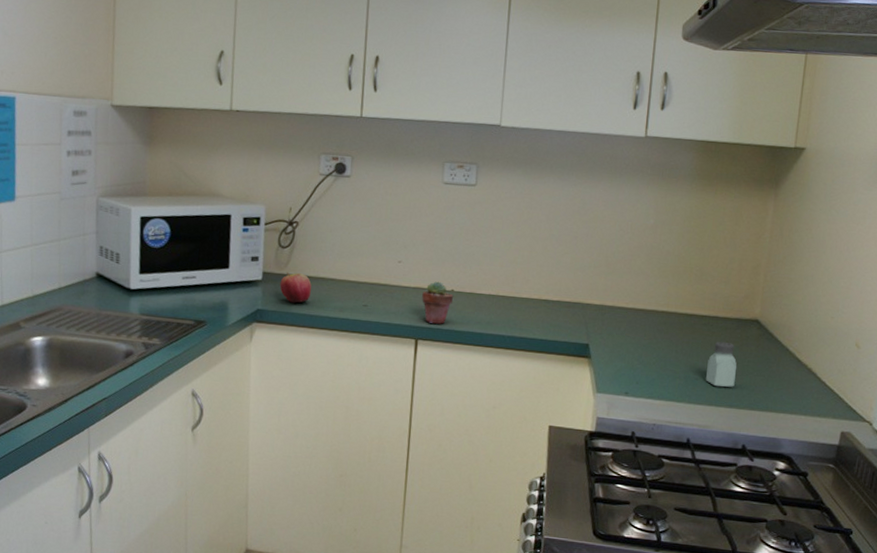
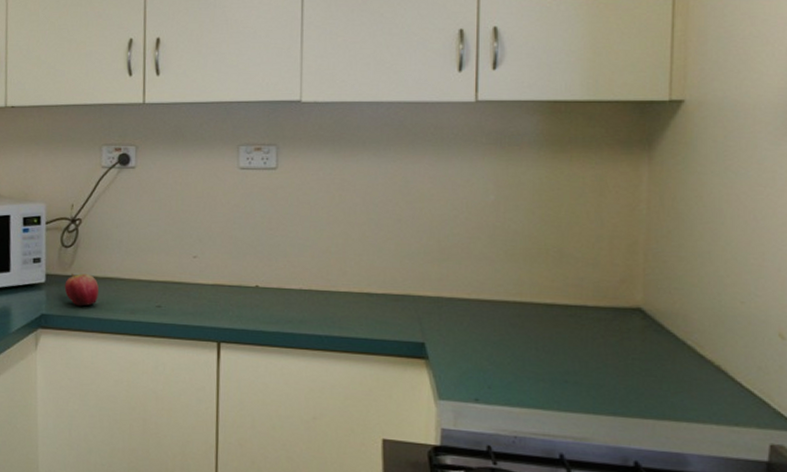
potted succulent: present [422,281,454,324] -> none [222,277,259,325]
saltshaker: present [705,342,737,388] -> none [577,336,617,392]

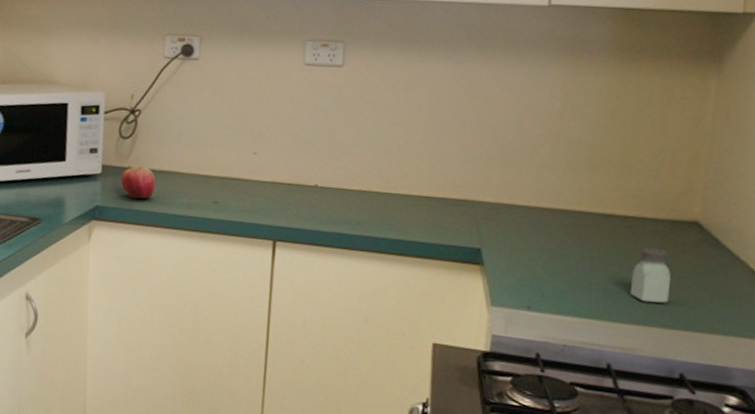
saltshaker: none [577,336,617,392] -> present [629,248,671,304]

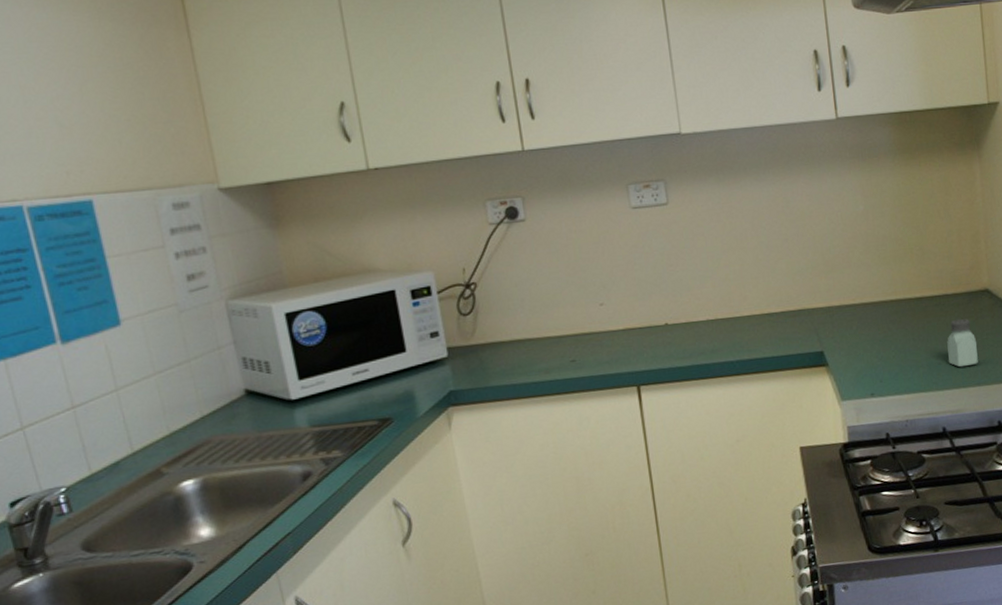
apple: present [120,165,156,200] -> none [469,340,508,376]

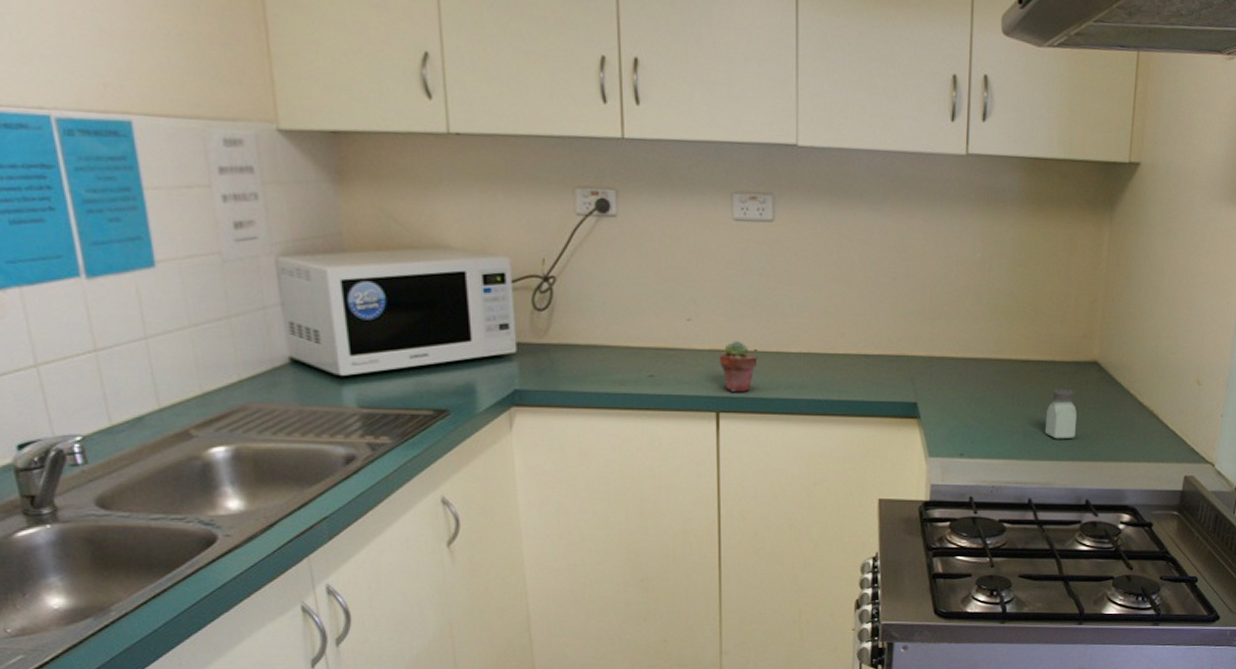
potted succulent: none [634,317,670,365] -> present [720,341,758,392]

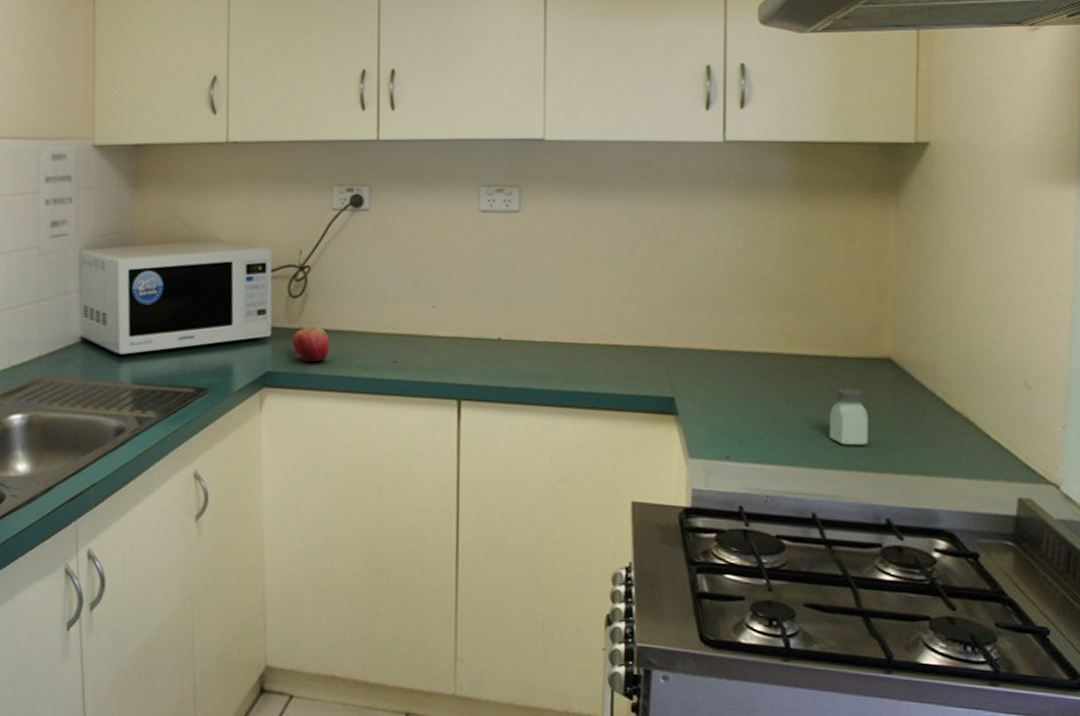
apple: none [540,341,581,379] -> present [292,326,329,363]
potted succulent: present [720,341,758,392] -> none [463,328,502,380]

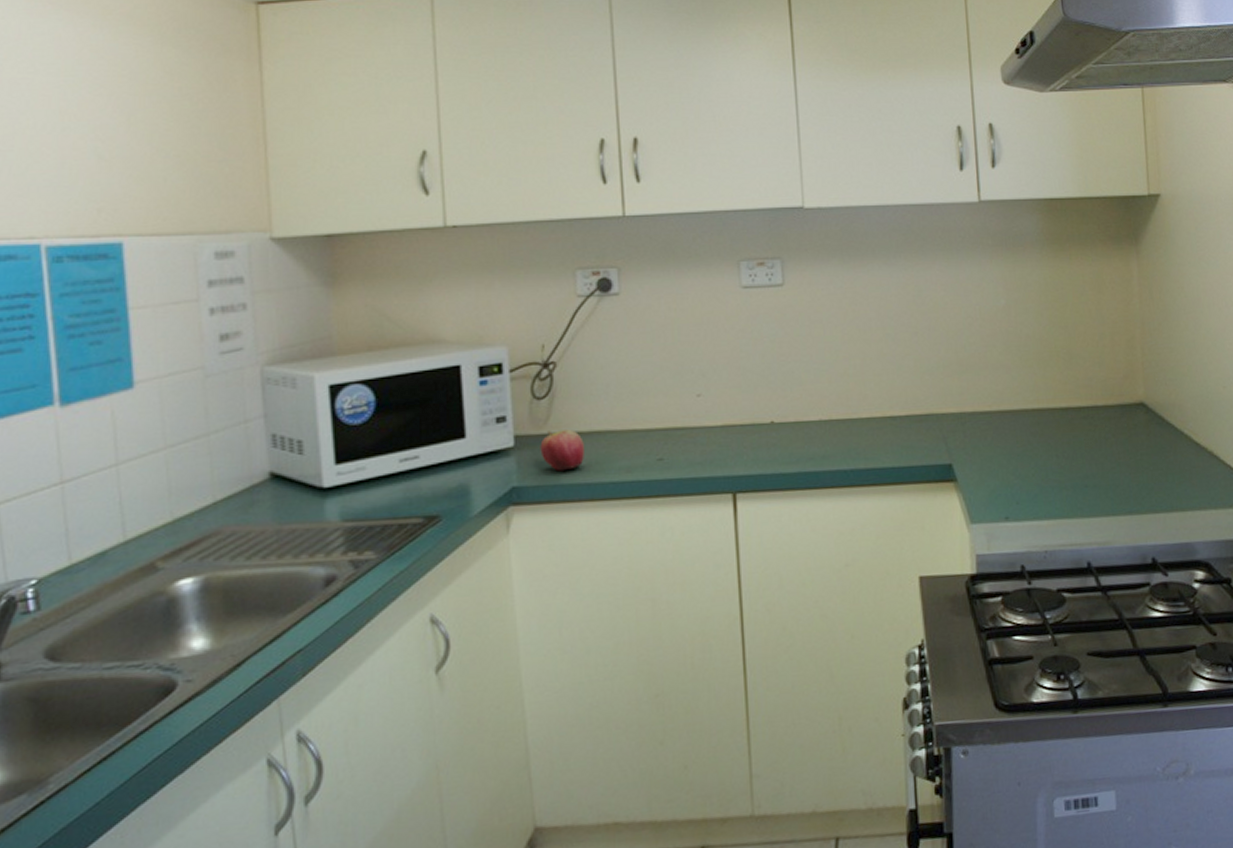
saltshaker: present [828,388,868,446] -> none [1095,435,1131,492]

